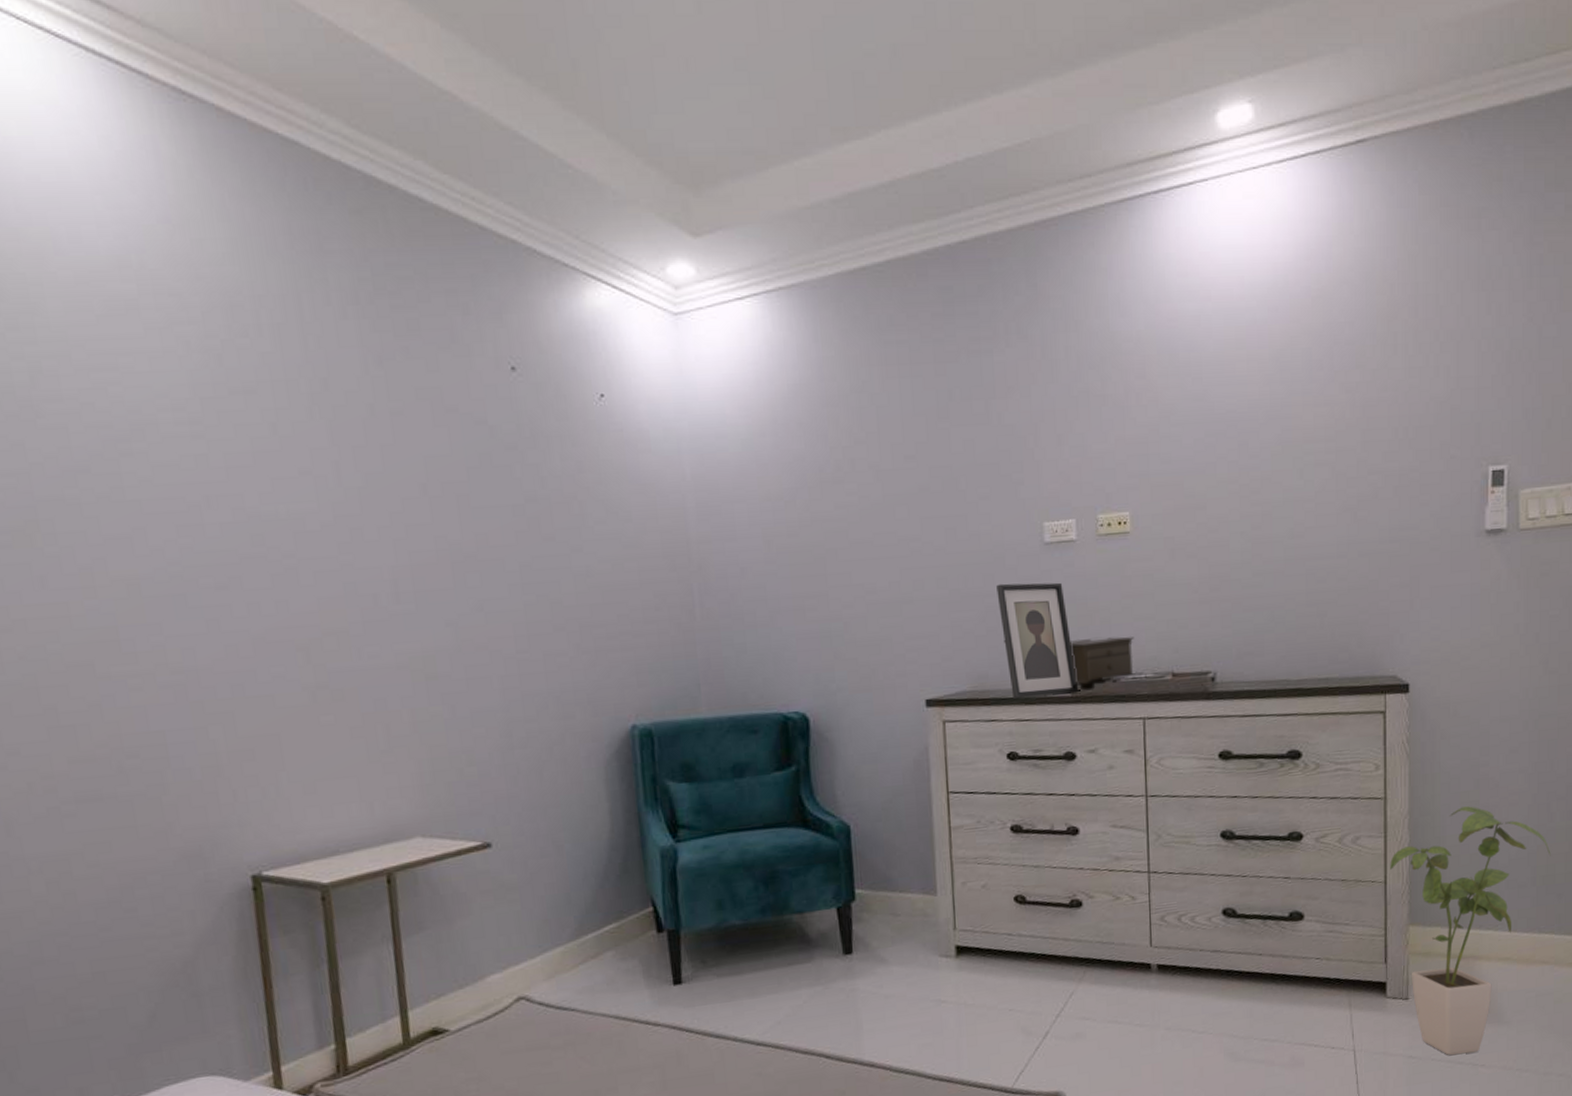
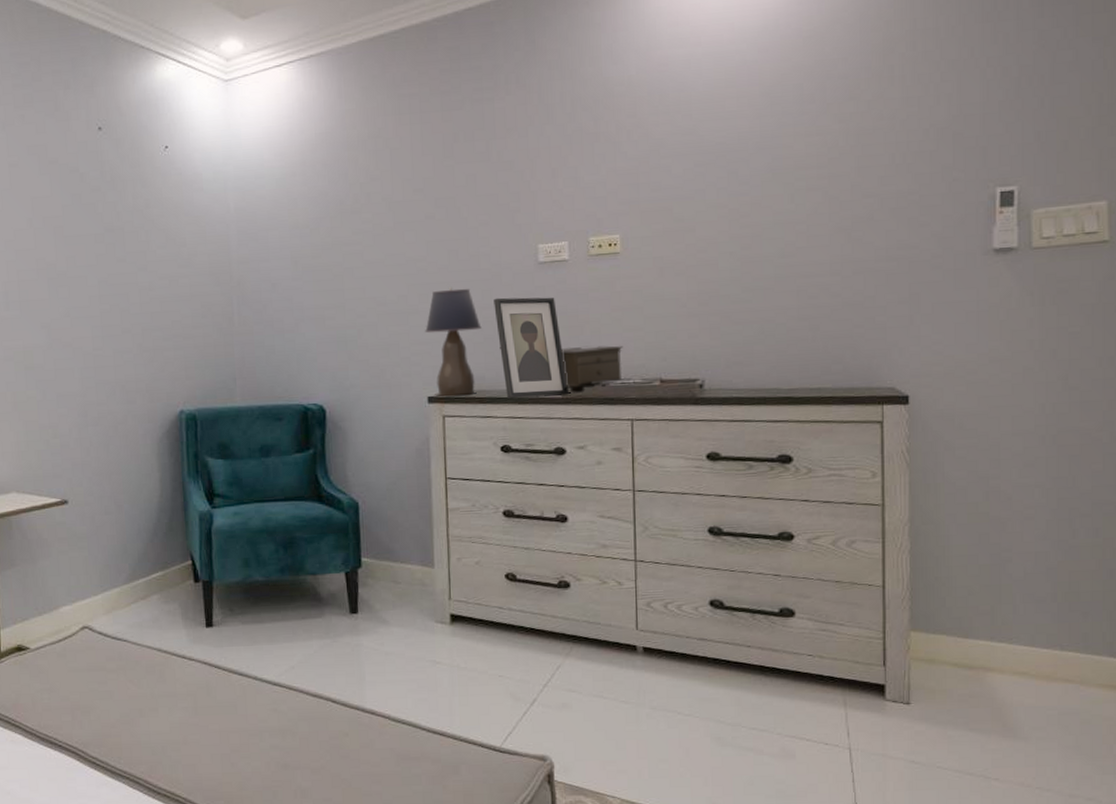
table lamp: none [921,571,984,700] -> present [425,286,482,398]
house plant: present [1390,806,1551,1056] -> none [889,517,1074,766]

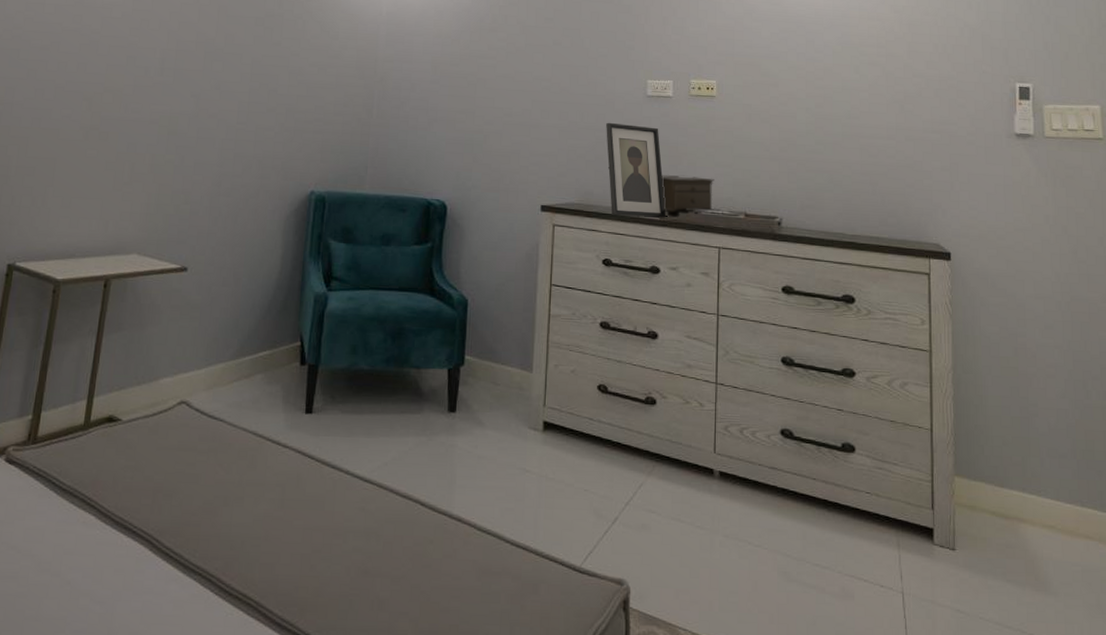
table lamp: present [425,286,482,398] -> none [544,107,594,209]

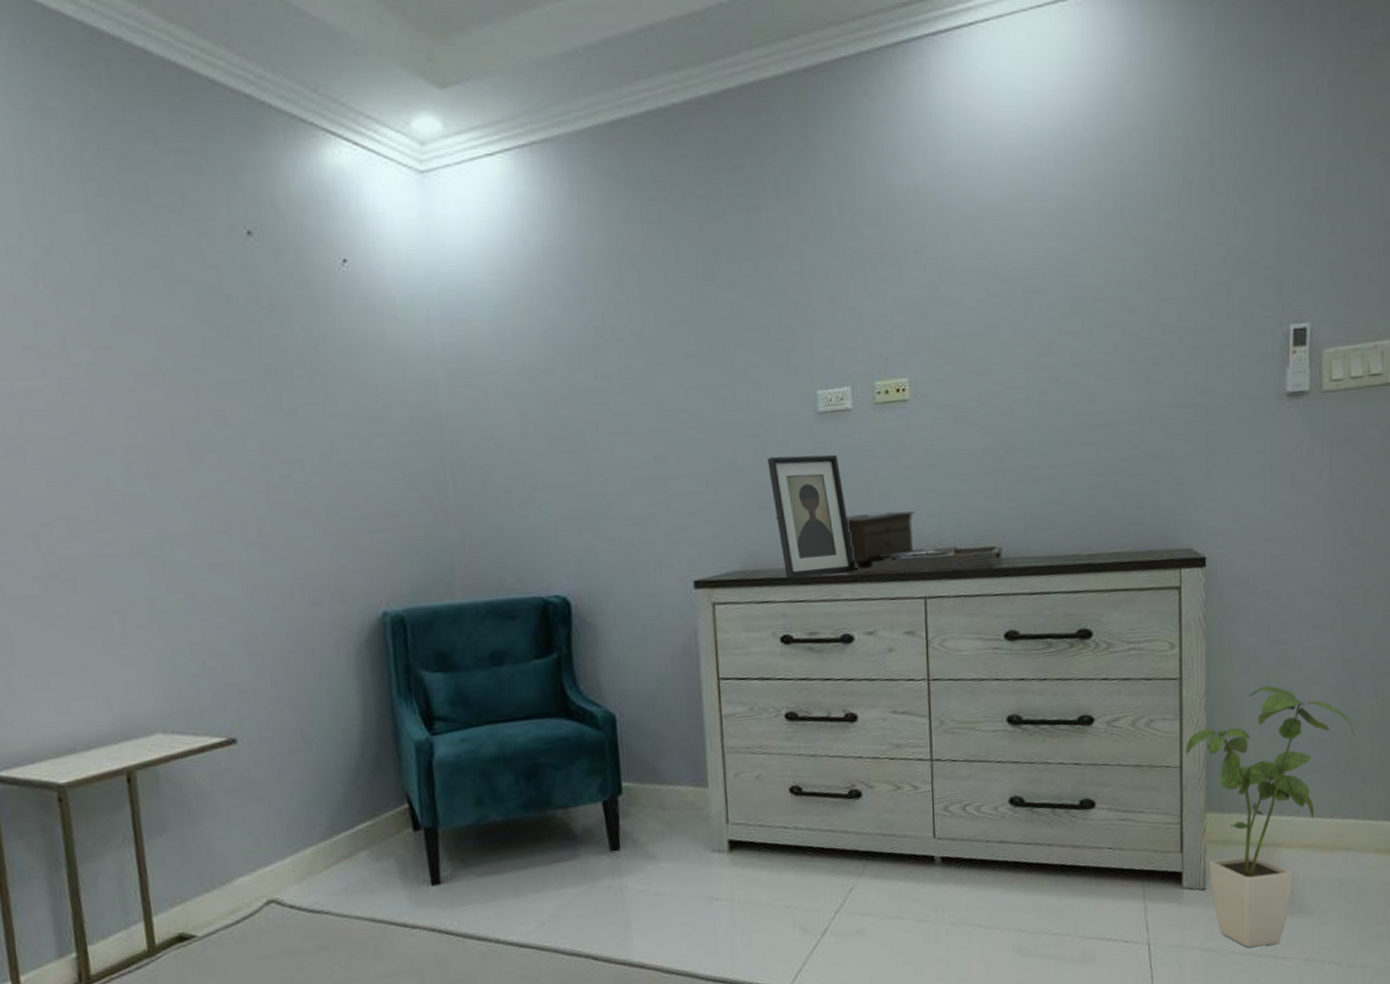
house plant: none [936,371,1089,619] -> present [1186,685,1356,949]

